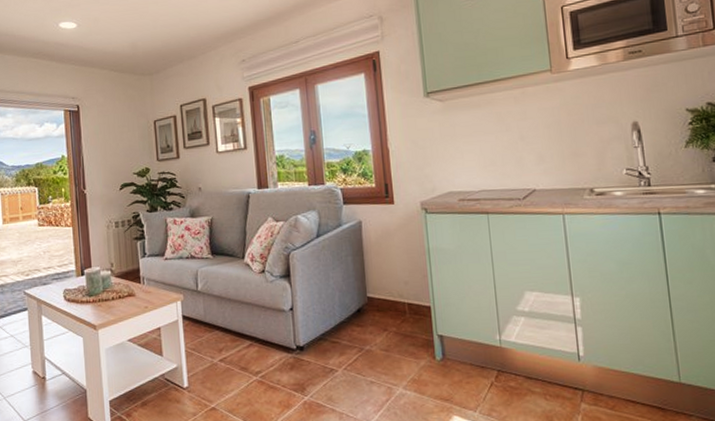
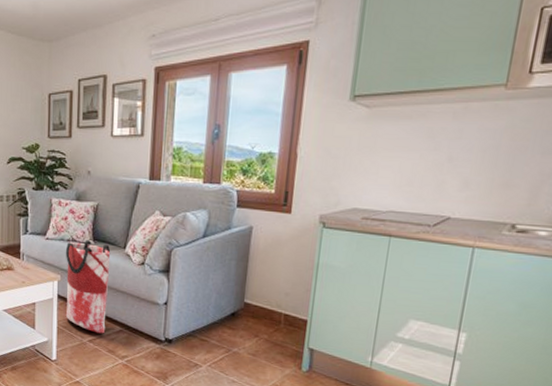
bag: none [185,255,235,351] -> present [65,240,111,334]

